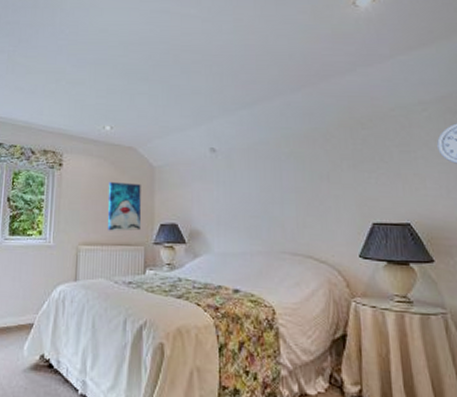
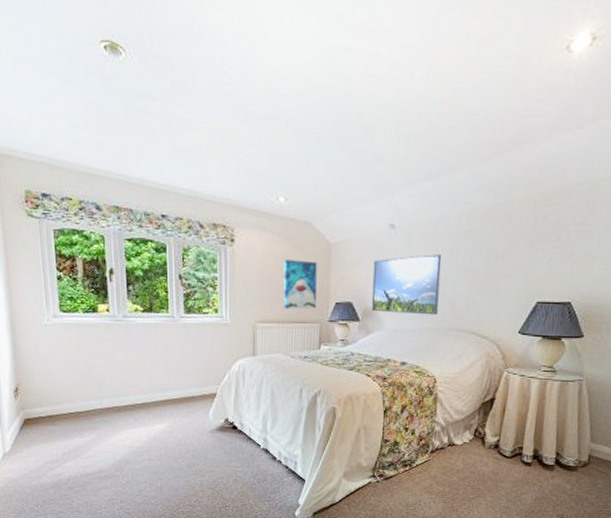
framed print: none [197,176,267,238] -> present [371,254,442,315]

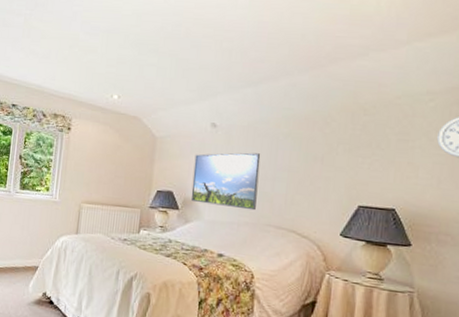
wall art: present [283,260,317,310] -> none [109,148,143,195]

